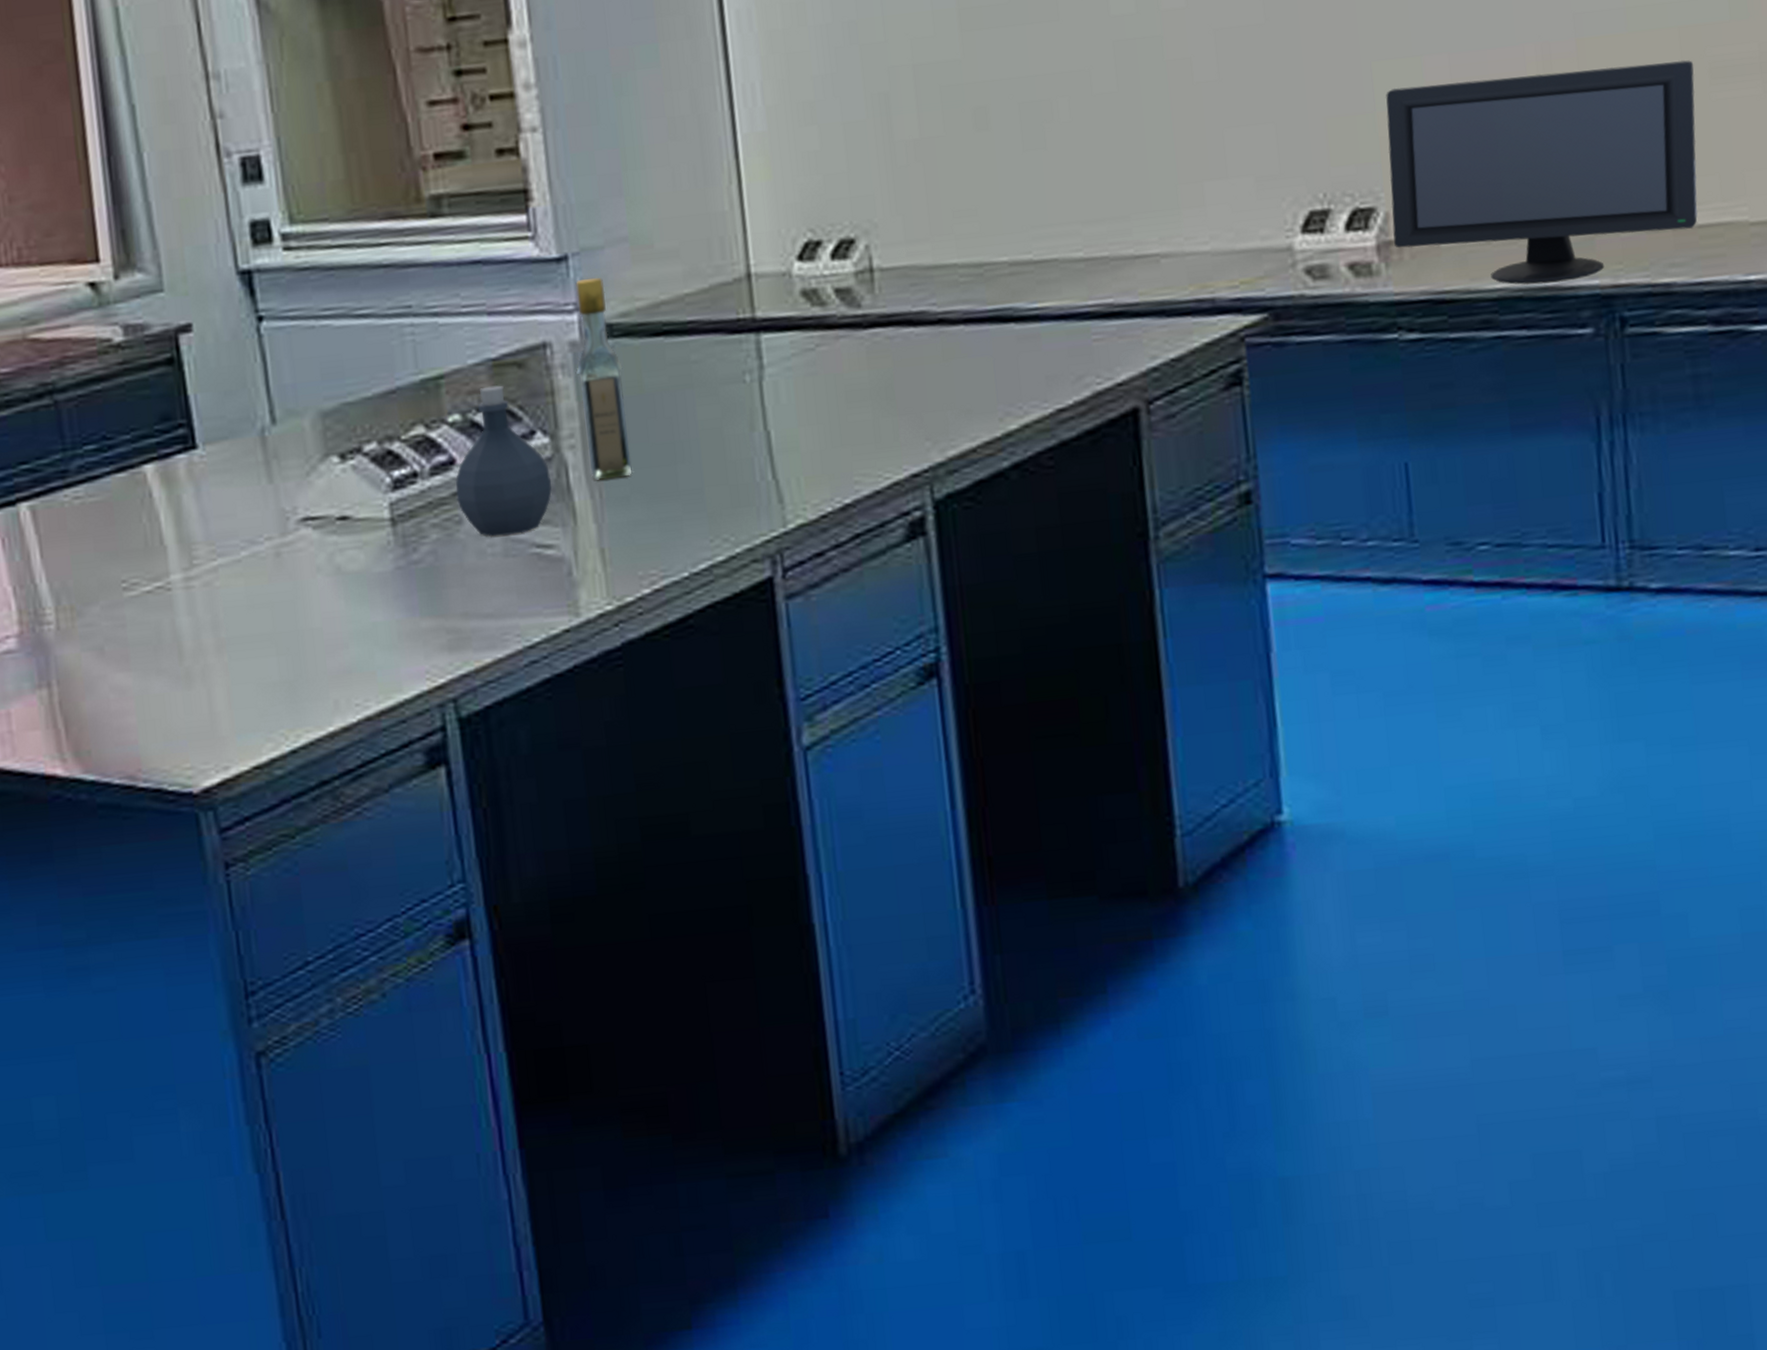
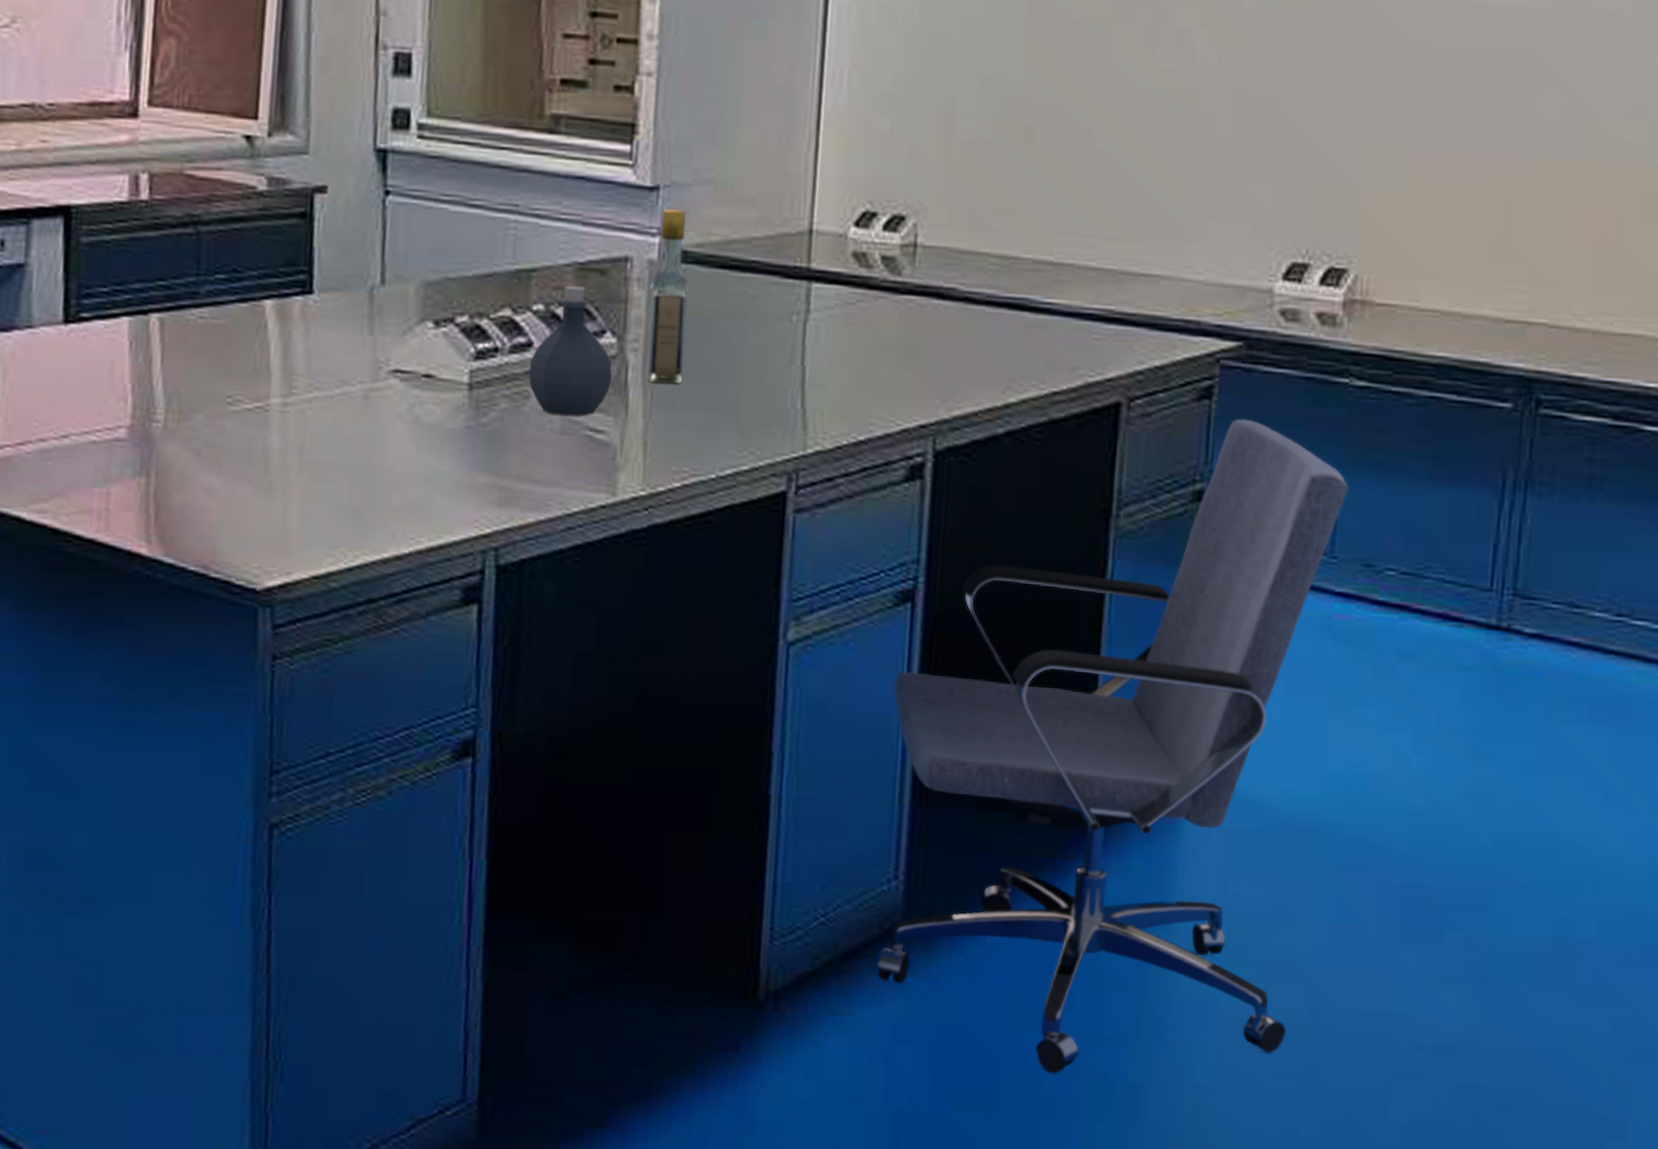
office chair: none [932,400,1450,1183] -> present [877,419,1349,1073]
computer monitor: present [1386,60,1698,285] -> none [1358,172,1632,361]

